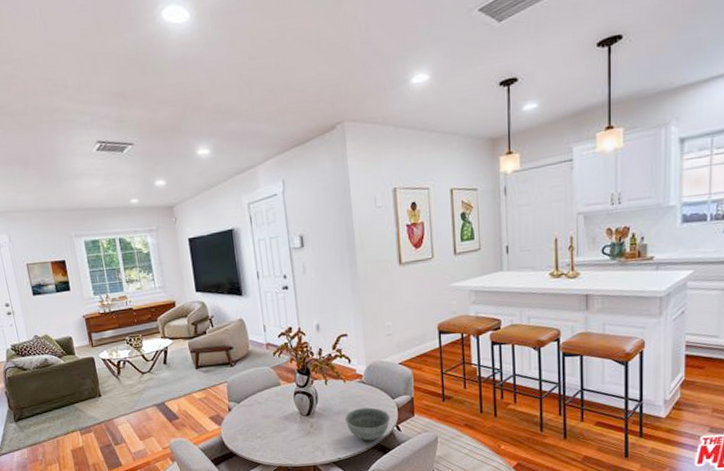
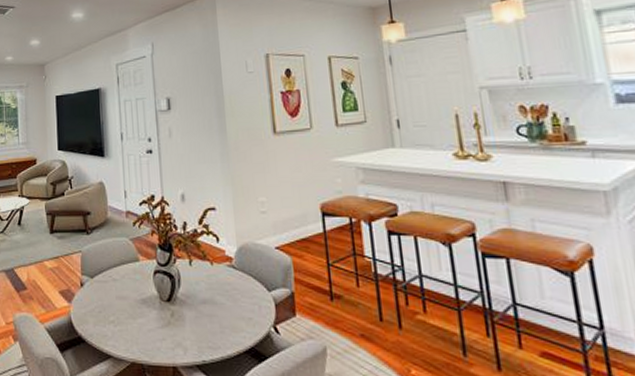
bowl: present [344,407,391,442] -> none [211,299,267,344]

